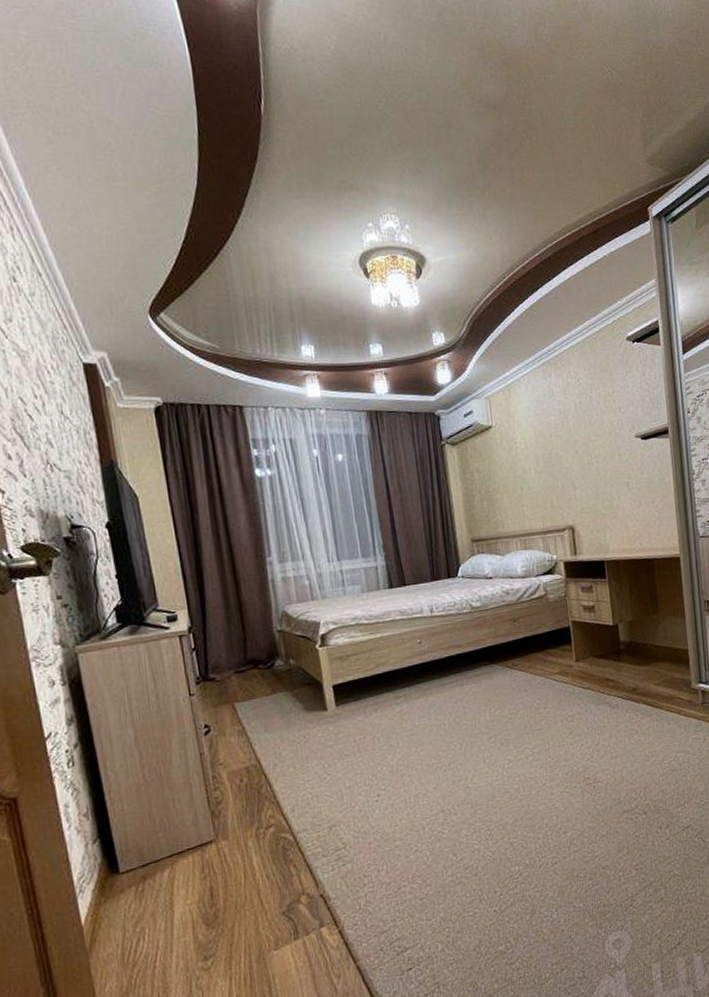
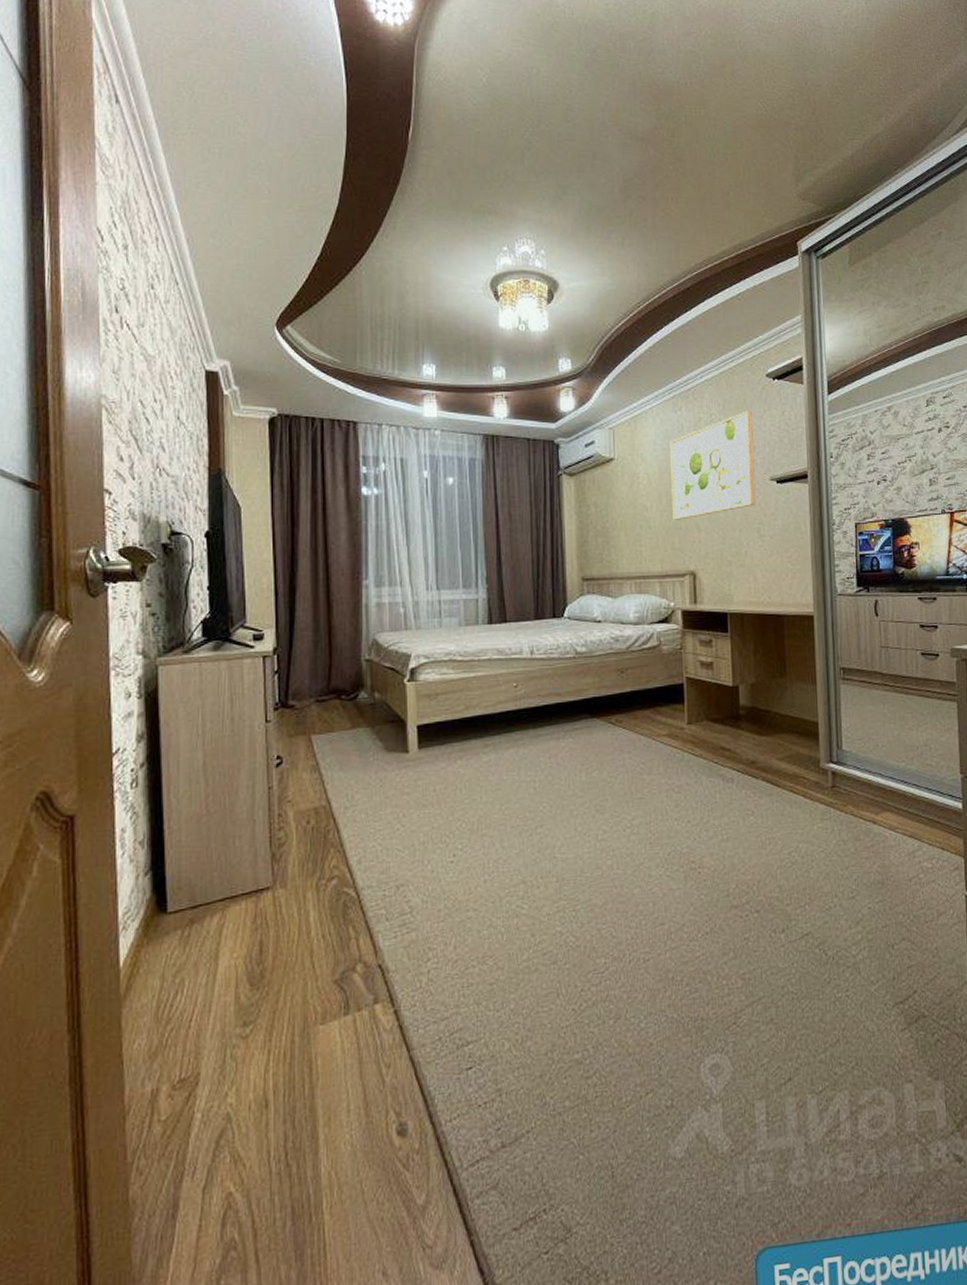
wall art: none [542,373,624,480] -> present [670,410,756,520]

